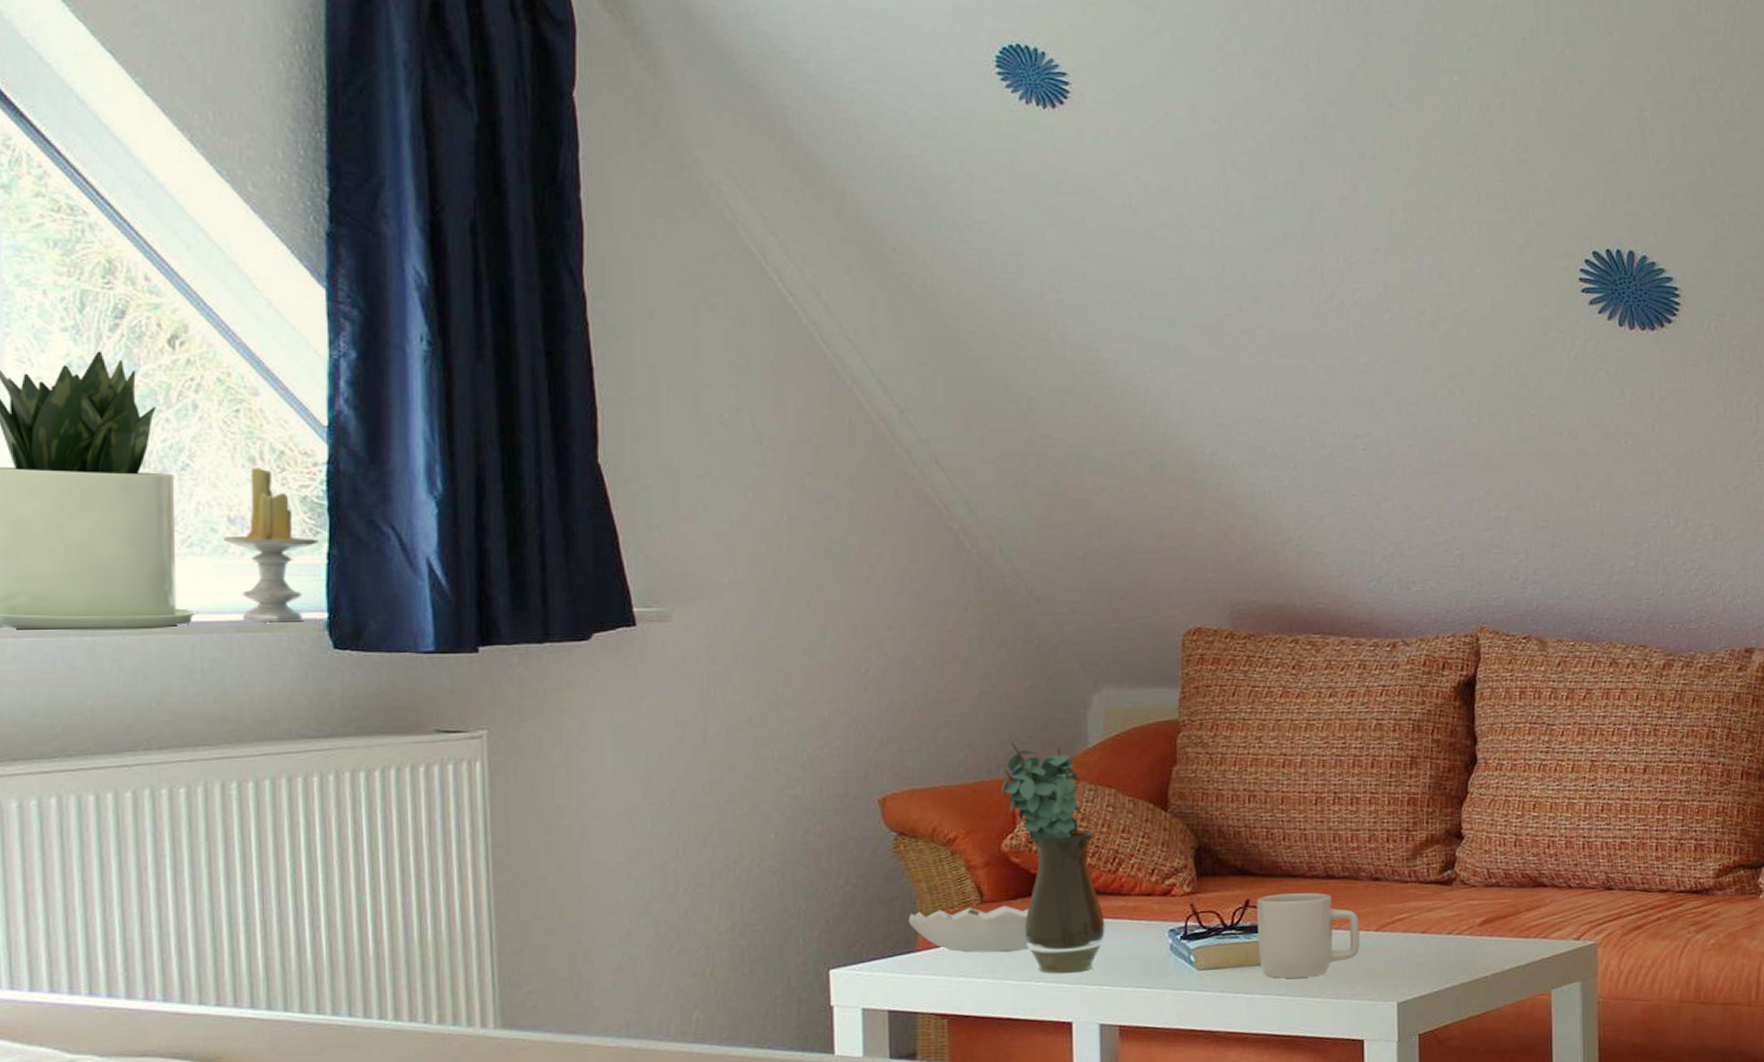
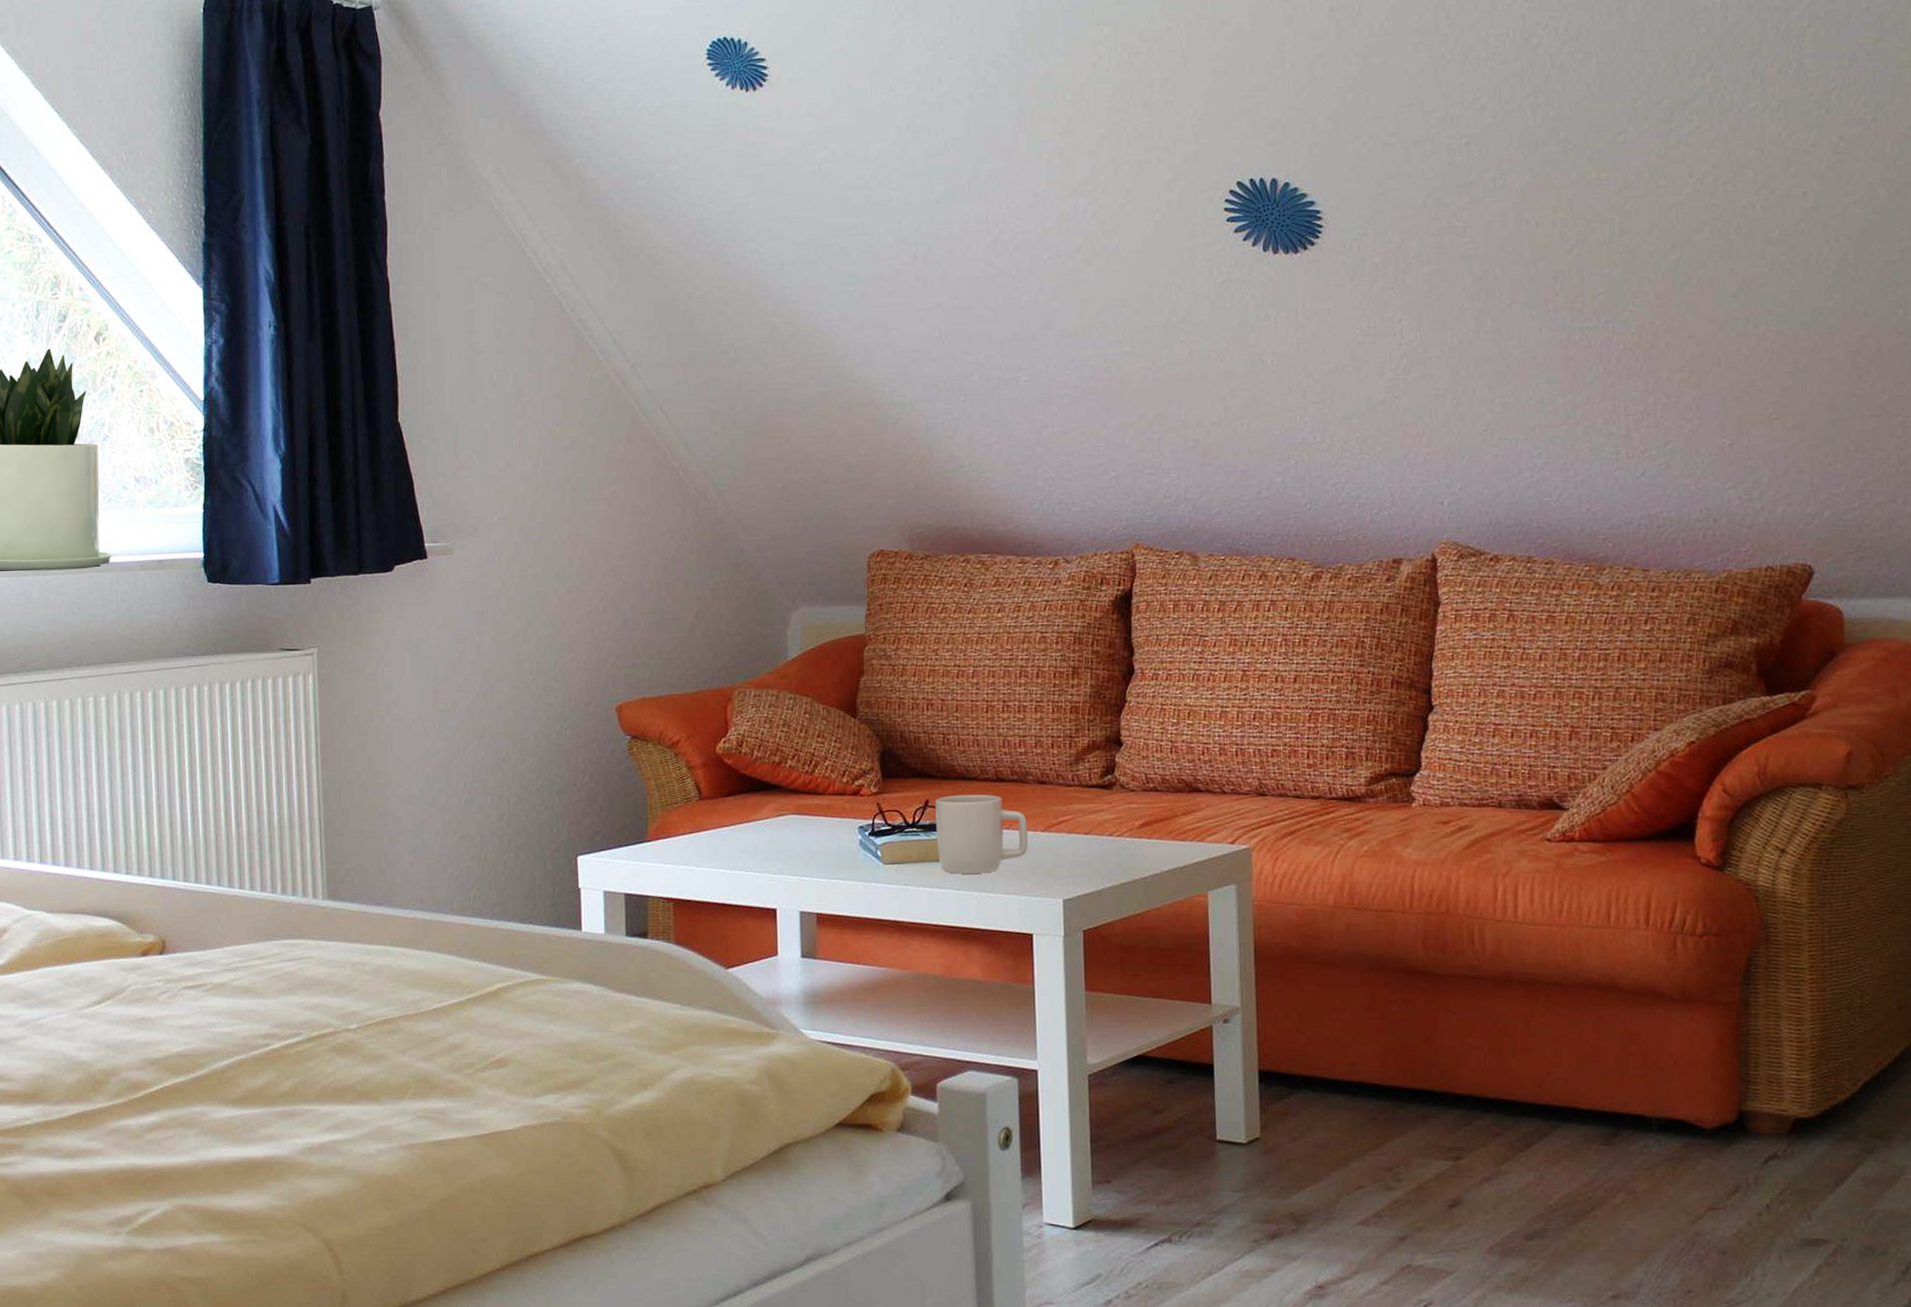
candle: present [223,468,319,623] -> none [131,436,197,562]
decorative bowl: present [908,905,1030,953] -> none [640,801,741,844]
vase: present [1001,742,1105,974] -> none [715,656,804,865]

